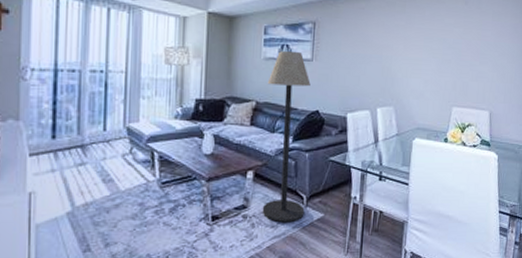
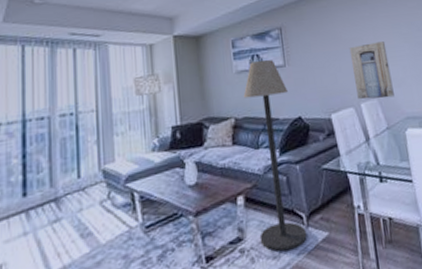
wall art: none [376,52,414,107] -> present [349,41,395,100]

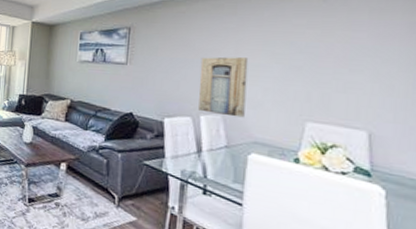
floor lamp: present [243,60,307,252] -> none [73,55,125,220]

